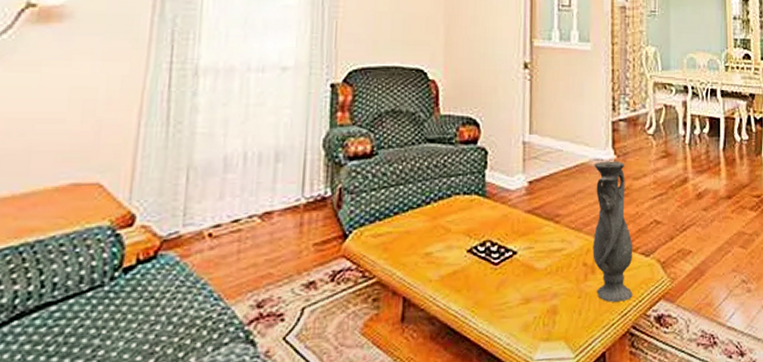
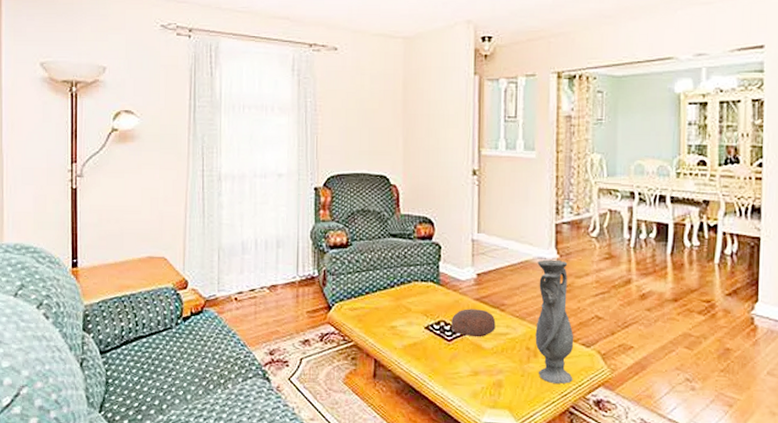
decorative bowl: none [499,223,550,258] -> present [451,309,496,337]

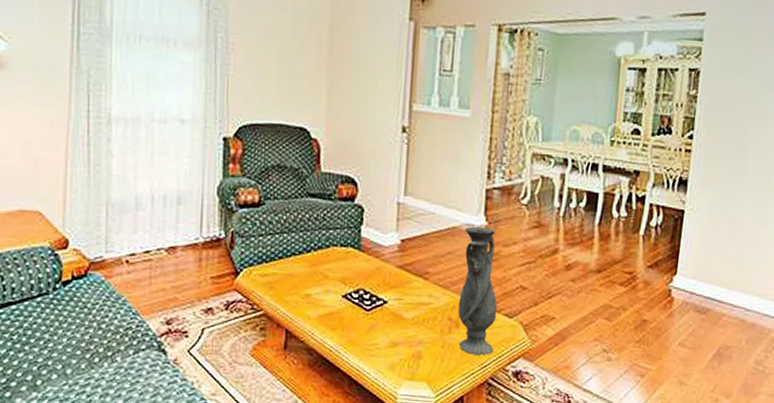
decorative bowl: present [451,309,496,337] -> none [371,277,418,307]

